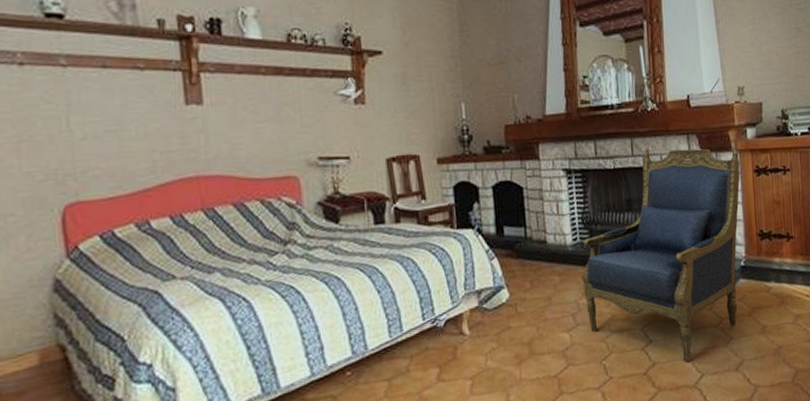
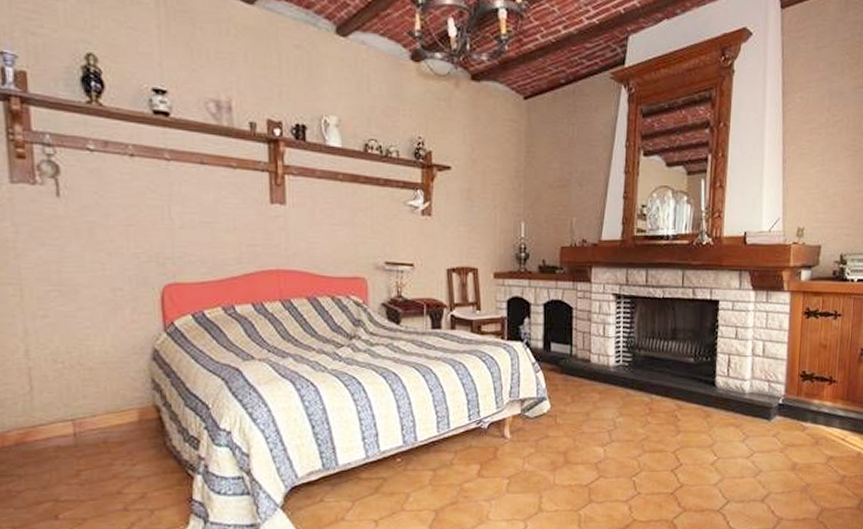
armchair: present [581,146,740,363] -> none [620,281,790,488]

